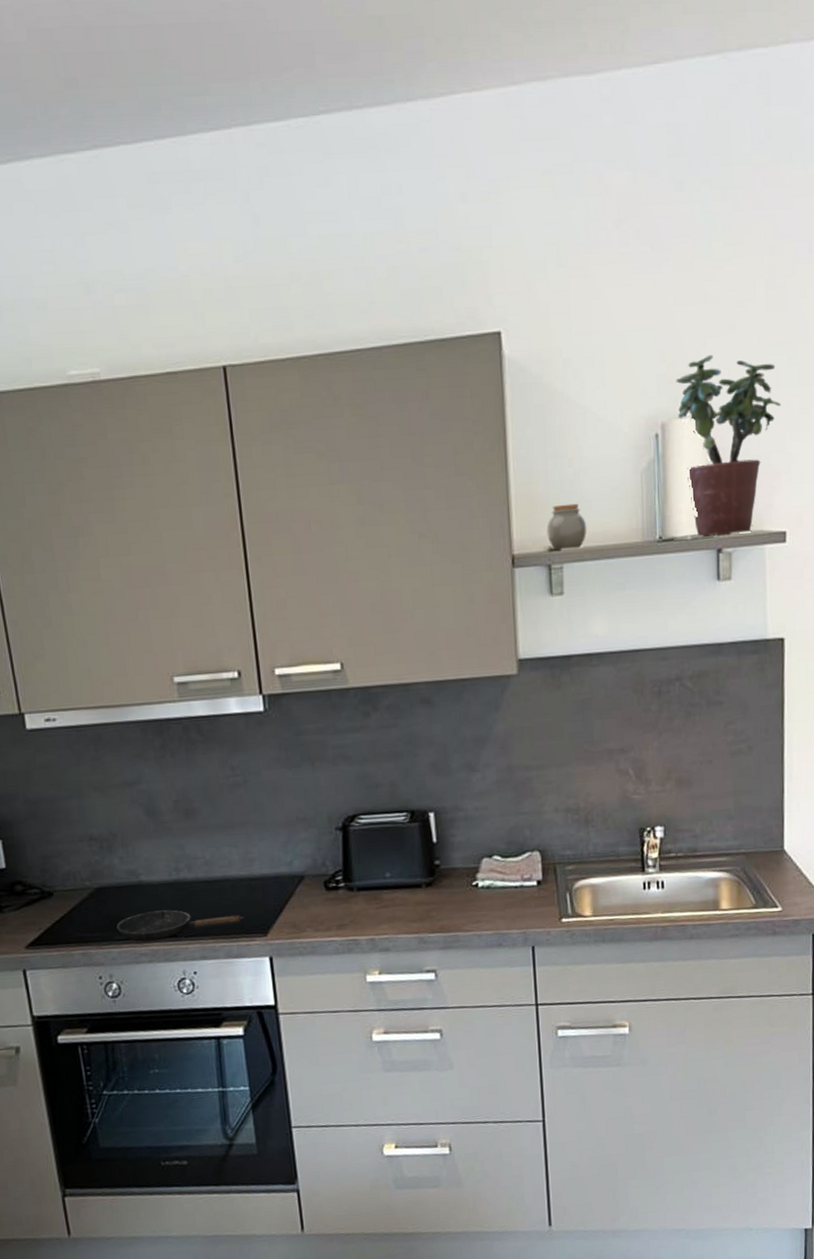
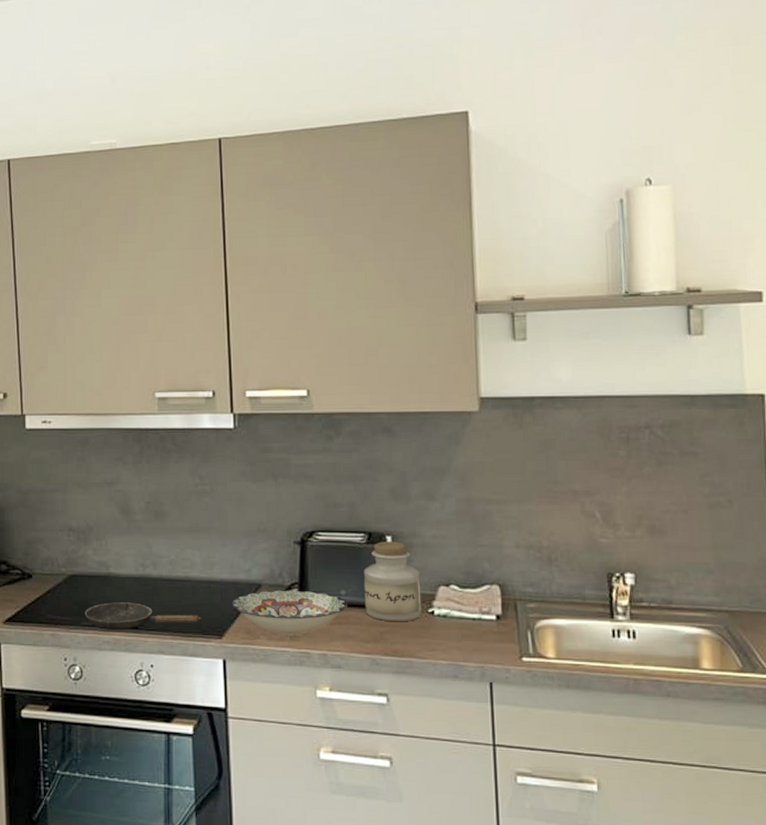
bowl: none [274,877,393,926] -> present [231,590,347,637]
jar: none [407,817,467,900] -> present [363,541,422,622]
jar: present [546,503,587,551] -> none [510,258,551,300]
potted plant: present [676,354,782,537] -> none [640,130,752,293]

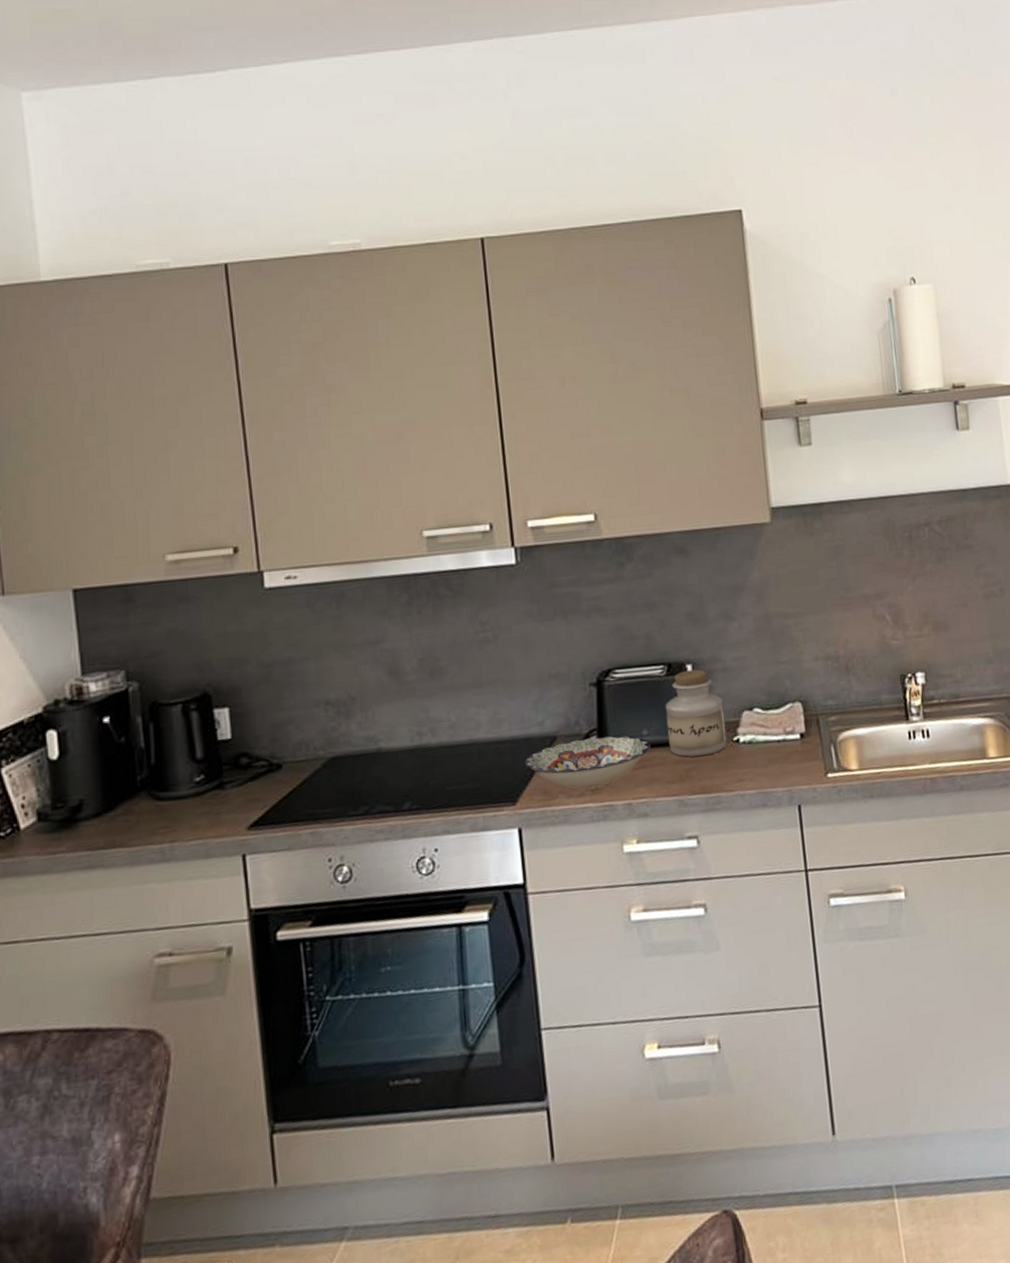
frying pan: present [85,602,202,630] -> none [351,779,491,817]

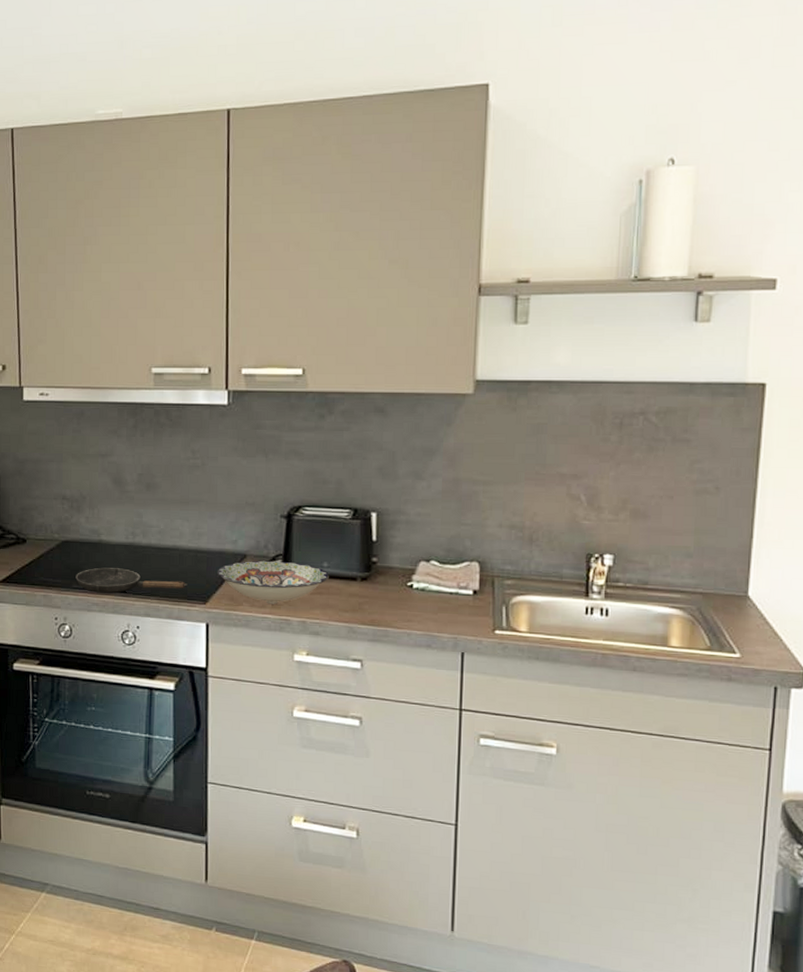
frying pan: none [351,779,491,817] -> present [76,567,188,594]
jar: present [665,669,727,758] -> none [346,517,402,594]

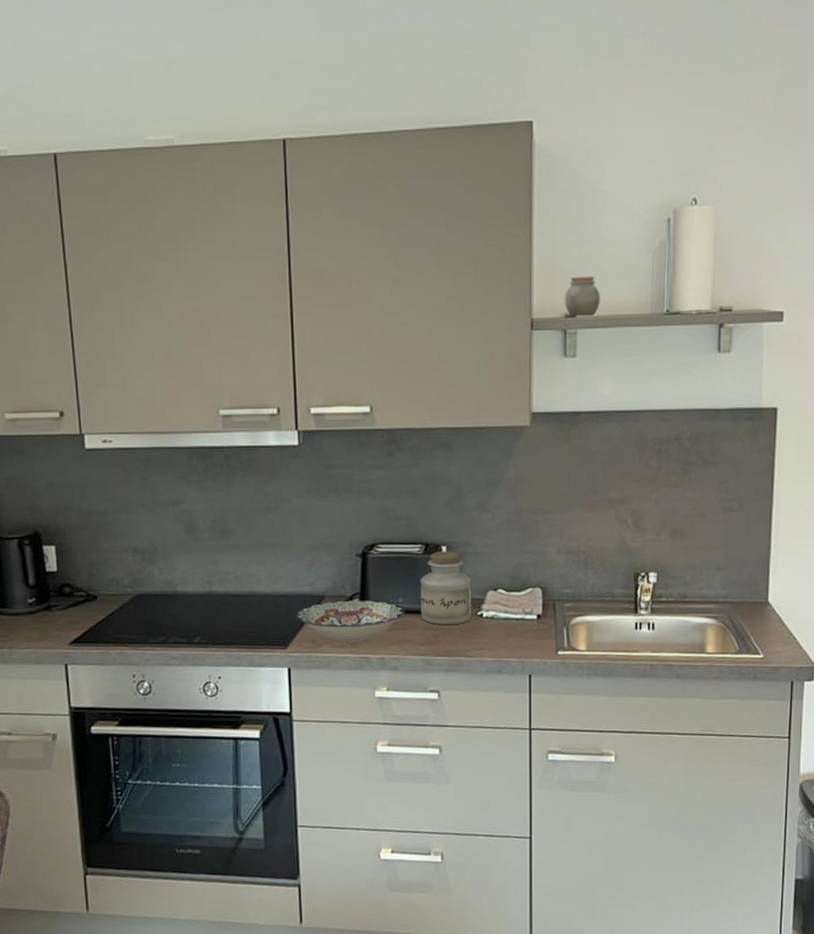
frying pan: present [76,567,188,594] -> none [152,619,267,646]
jar: none [346,517,402,594] -> present [420,551,472,626]
jar: none [516,240,559,283] -> present [564,276,601,317]

